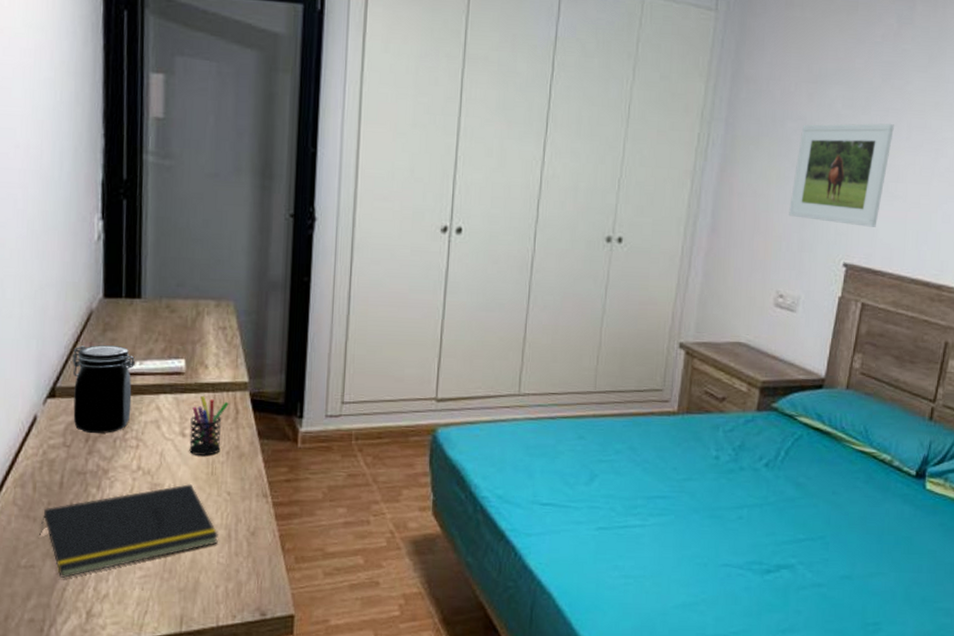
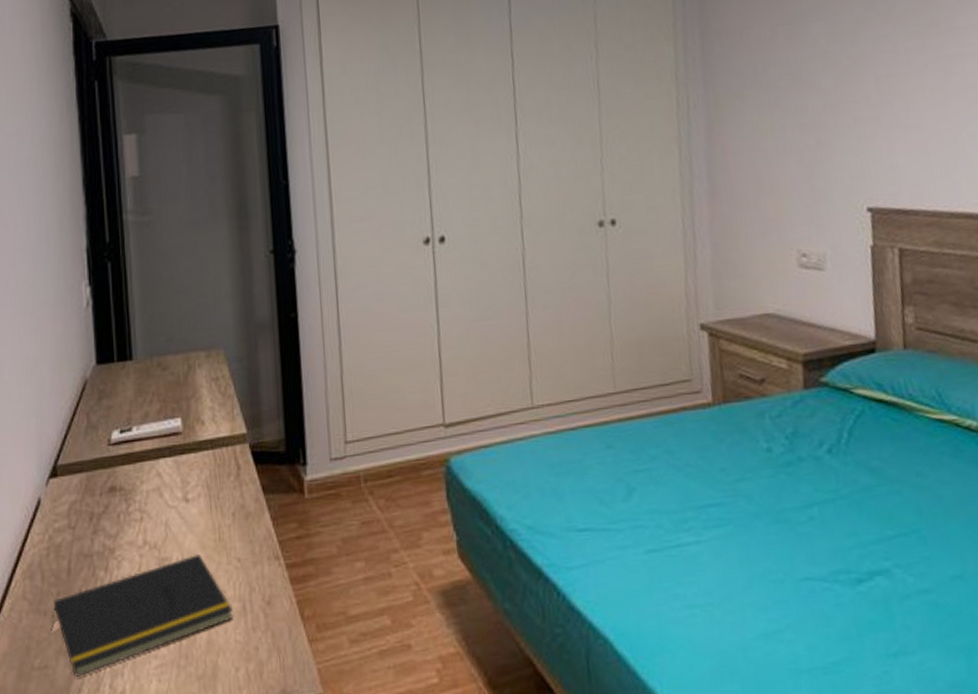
jar: present [72,345,135,433] -> none [70,413,132,511]
pen holder: present [189,395,229,456] -> none [192,454,230,521]
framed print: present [789,123,894,227] -> none [788,51,895,167]

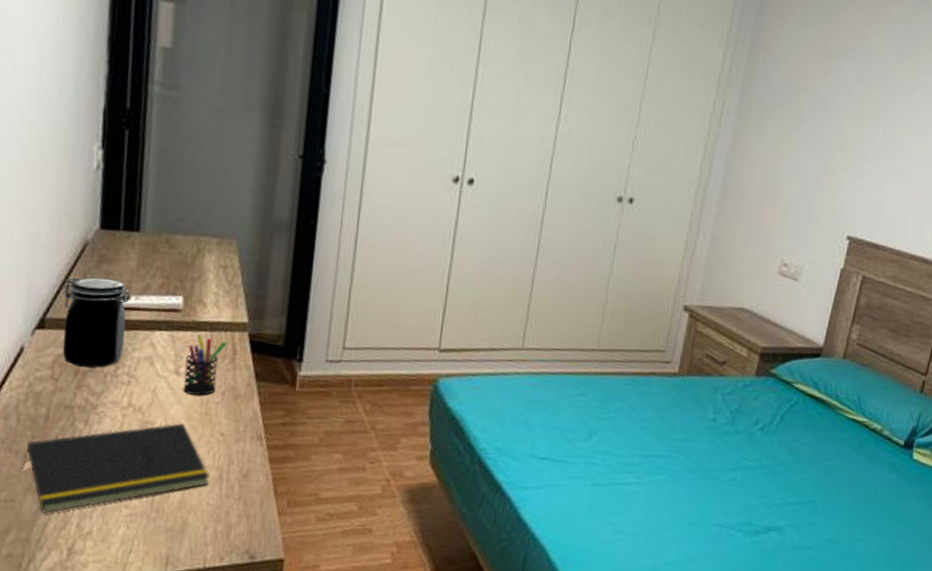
jar: none [70,413,132,511] -> present [62,277,130,368]
pen holder: none [192,454,230,521] -> present [183,334,227,395]

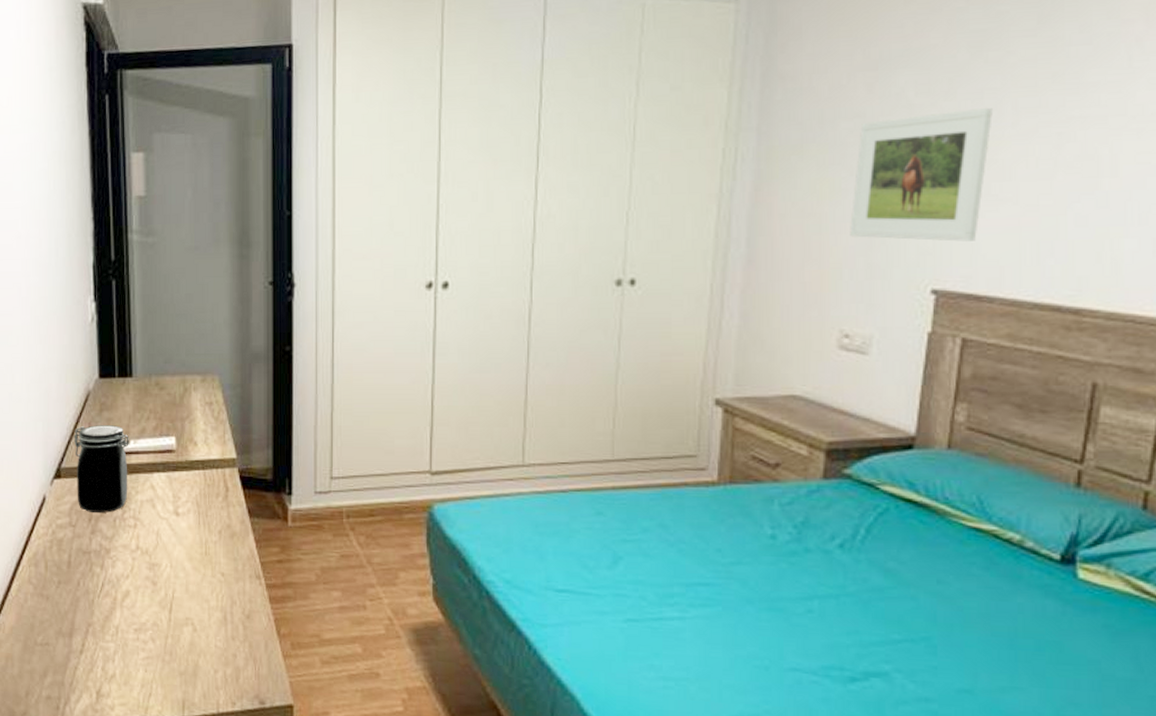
notepad: present [21,422,209,513] -> none [52,563,214,657]
pen holder: present [183,334,227,395] -> none [183,473,219,535]
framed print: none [797,97,904,203] -> present [850,108,993,242]

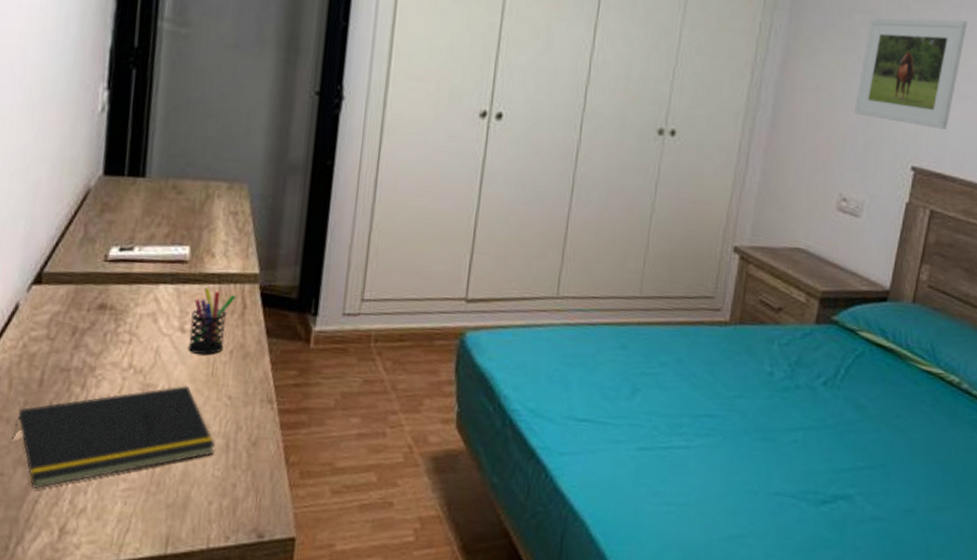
notepad: none [52,563,214,657] -> present [12,385,215,488]
jar: present [73,425,129,513] -> none [60,227,134,326]
pen holder: none [183,473,219,535] -> present [188,287,236,354]

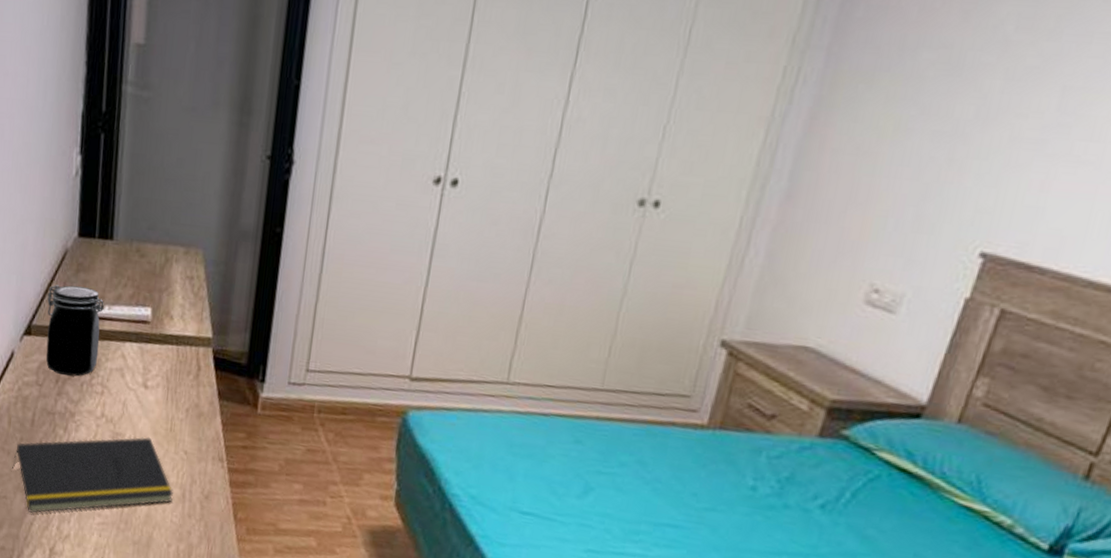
jar: none [60,227,134,326] -> present [46,285,104,377]
pen holder: present [188,287,236,354] -> none [150,347,192,411]
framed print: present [854,17,967,130] -> none [904,54,1099,205]

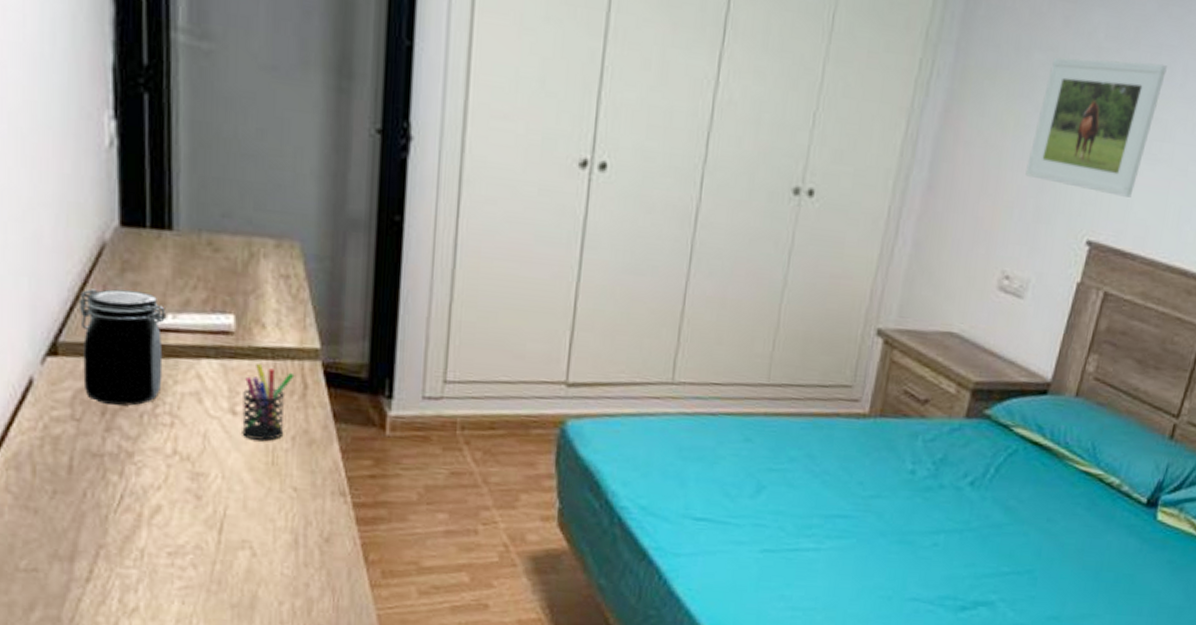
notepad: present [12,436,173,513] -> none [43,474,282,586]
pen holder: none [150,347,192,411] -> present [242,363,295,441]
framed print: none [904,54,1099,205] -> present [1025,57,1167,198]

